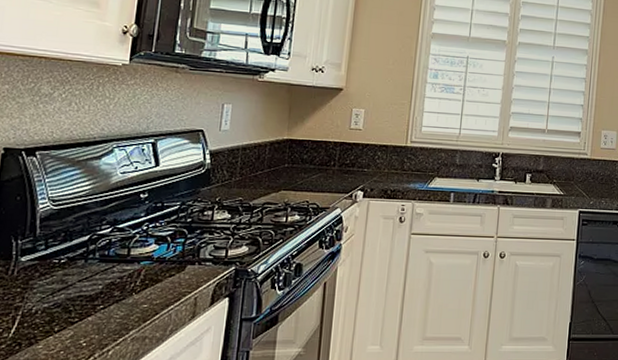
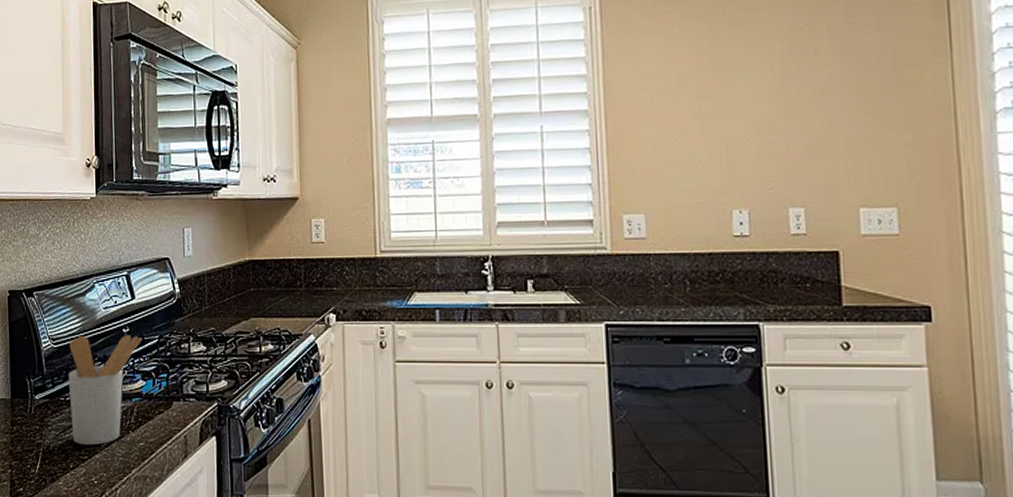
utensil holder: none [63,198,162,307] -> present [68,335,142,445]

